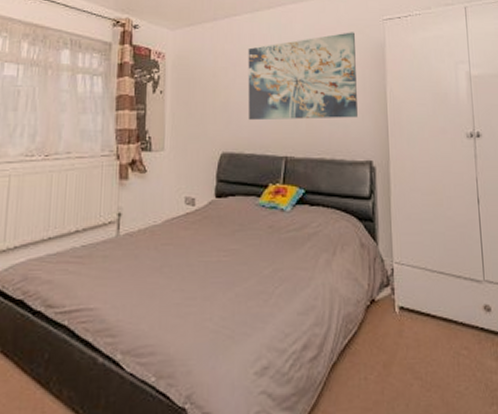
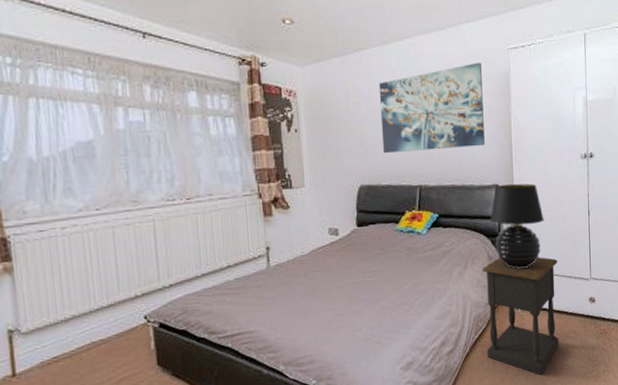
nightstand: none [352,245,448,402] -> present [481,257,559,375]
table lamp: none [363,162,426,261] -> present [490,183,544,269]

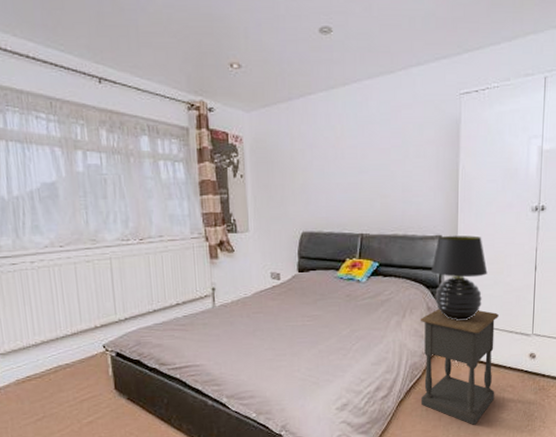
wall art: present [378,62,485,154] -> none [324,108,430,201]

